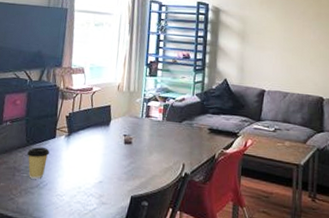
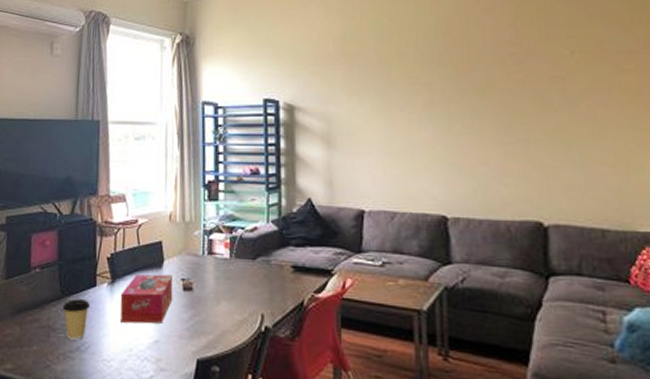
tissue box: none [73,130,117,168] -> present [120,274,173,324]

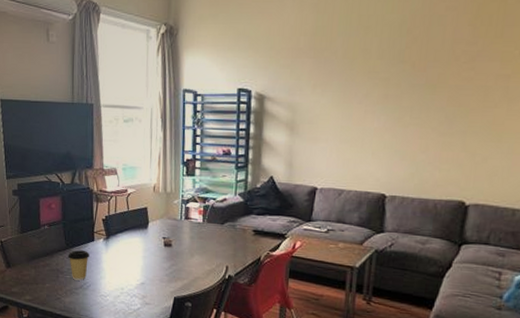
tissue box: present [120,274,173,324] -> none [113,233,156,270]

